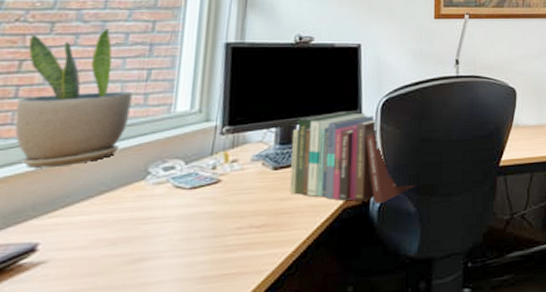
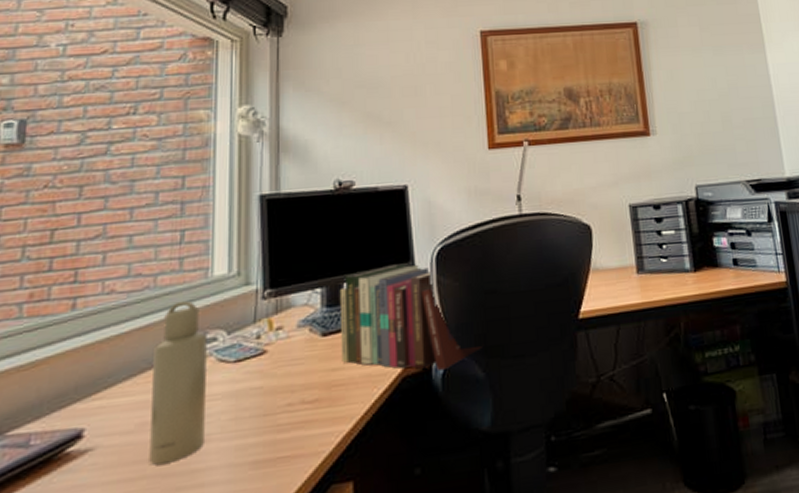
potted plant: present [14,28,132,168] -> none [51,188,167,347]
bottle: none [100,132,166,278] -> present [149,300,207,465]

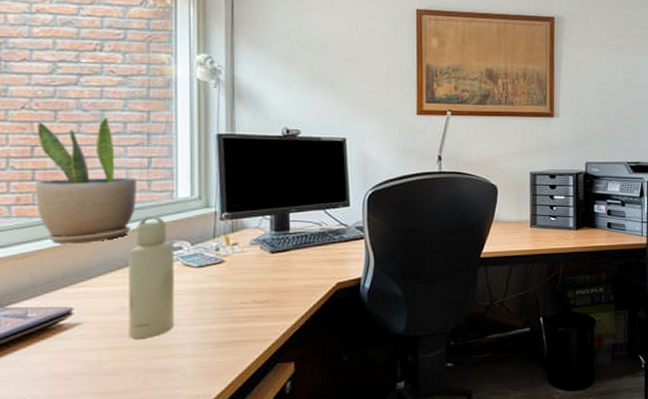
potted plant: none [51,188,167,347] -> present [34,117,137,244]
books: present [339,263,482,372] -> none [285,202,402,288]

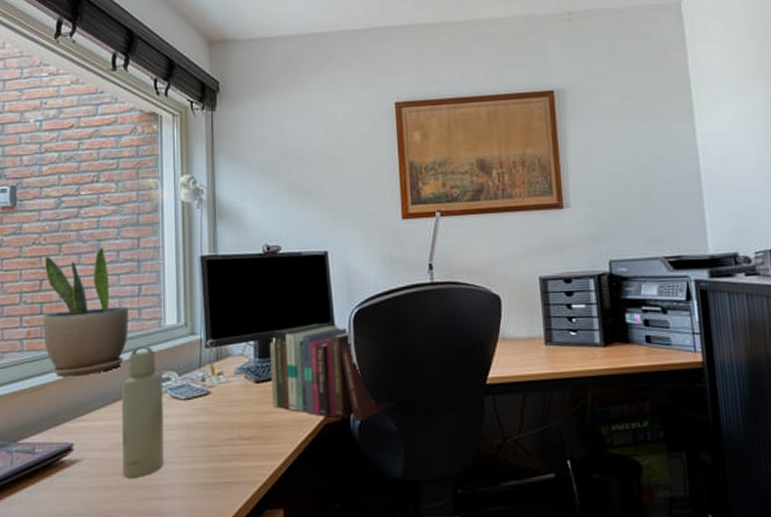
books: none [285,202,402,288] -> present [269,323,395,422]

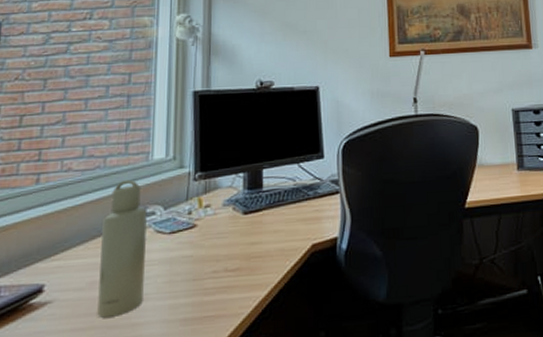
potted plant: present [42,247,129,377] -> none [19,82,115,215]
books: present [269,323,395,422] -> none [259,154,380,249]

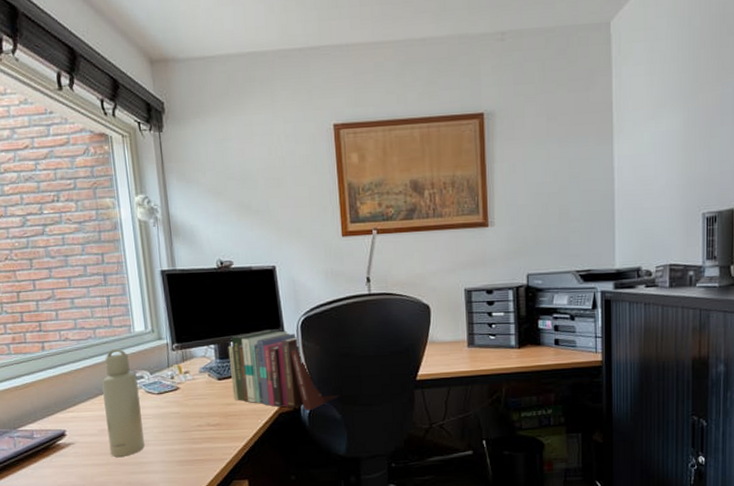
books: none [259,154,380,249] -> present [228,329,339,411]

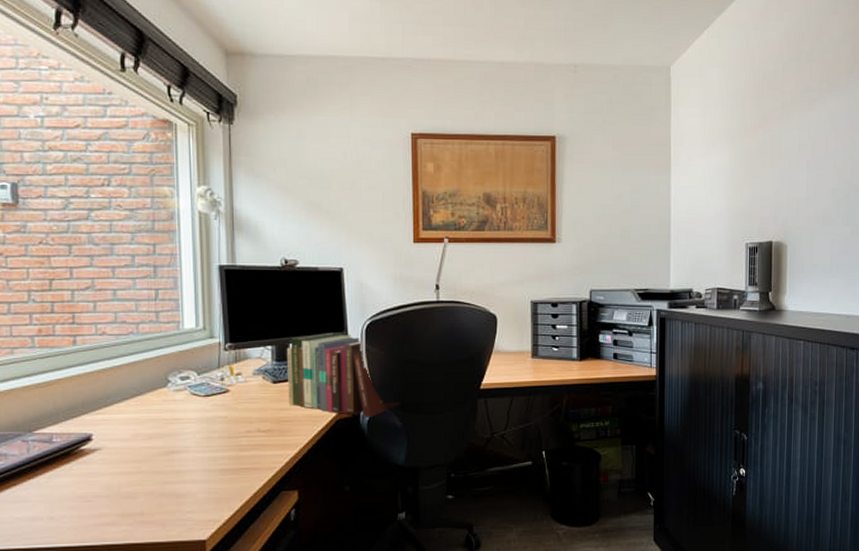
bottle: present [101,348,145,457] -> none [141,346,184,465]

